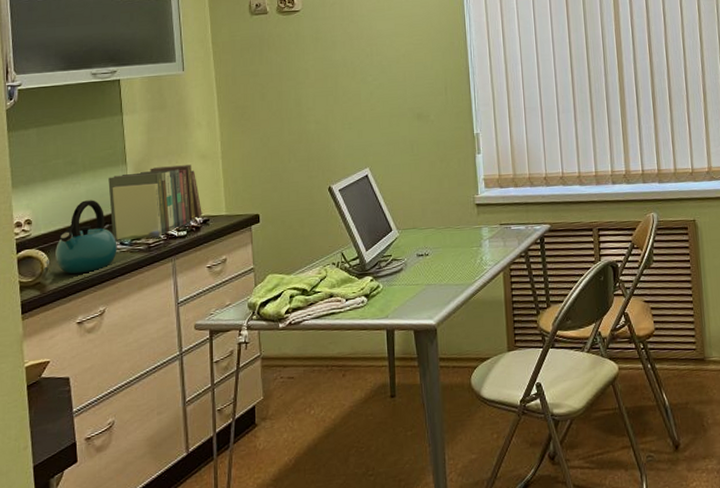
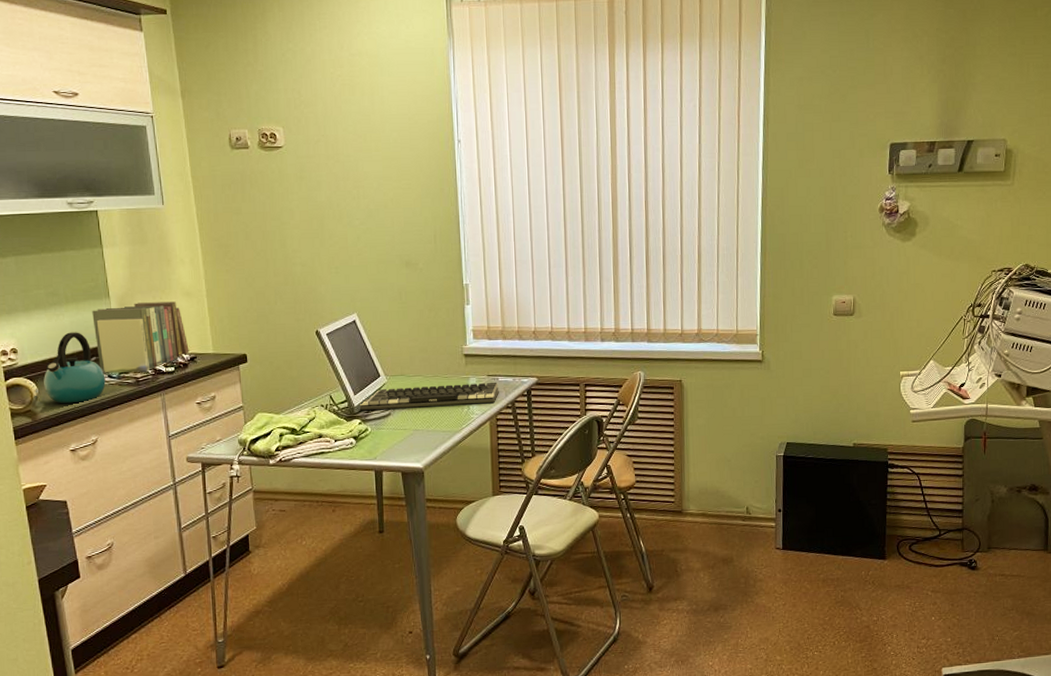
computer keyboard: none [371,230,512,267] -> present [359,382,499,411]

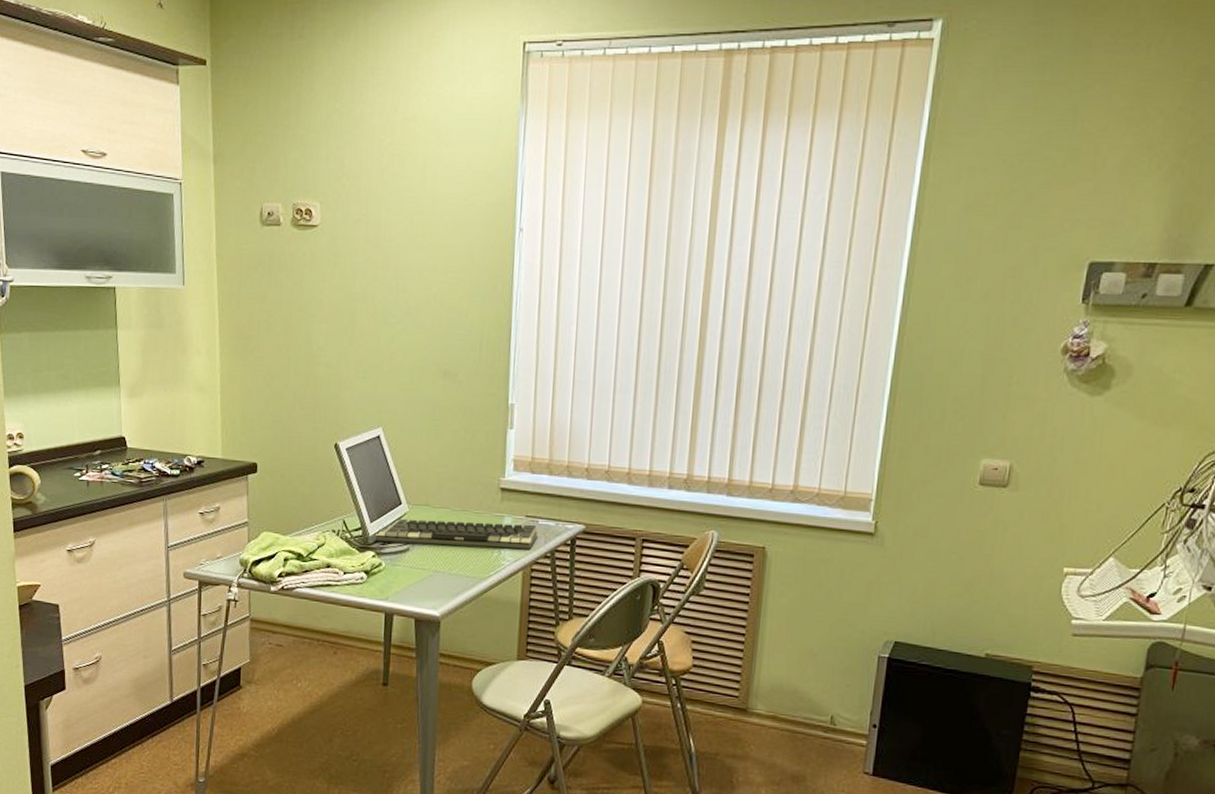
kettle: present [44,332,106,404] -> none [47,420,108,500]
books: present [92,301,189,373] -> none [100,394,197,472]

